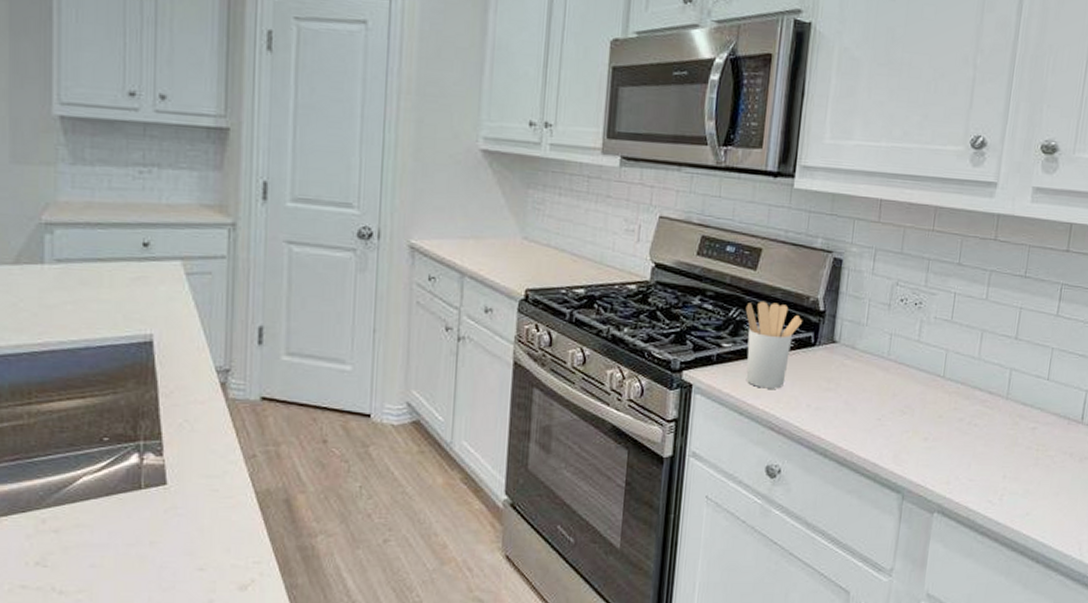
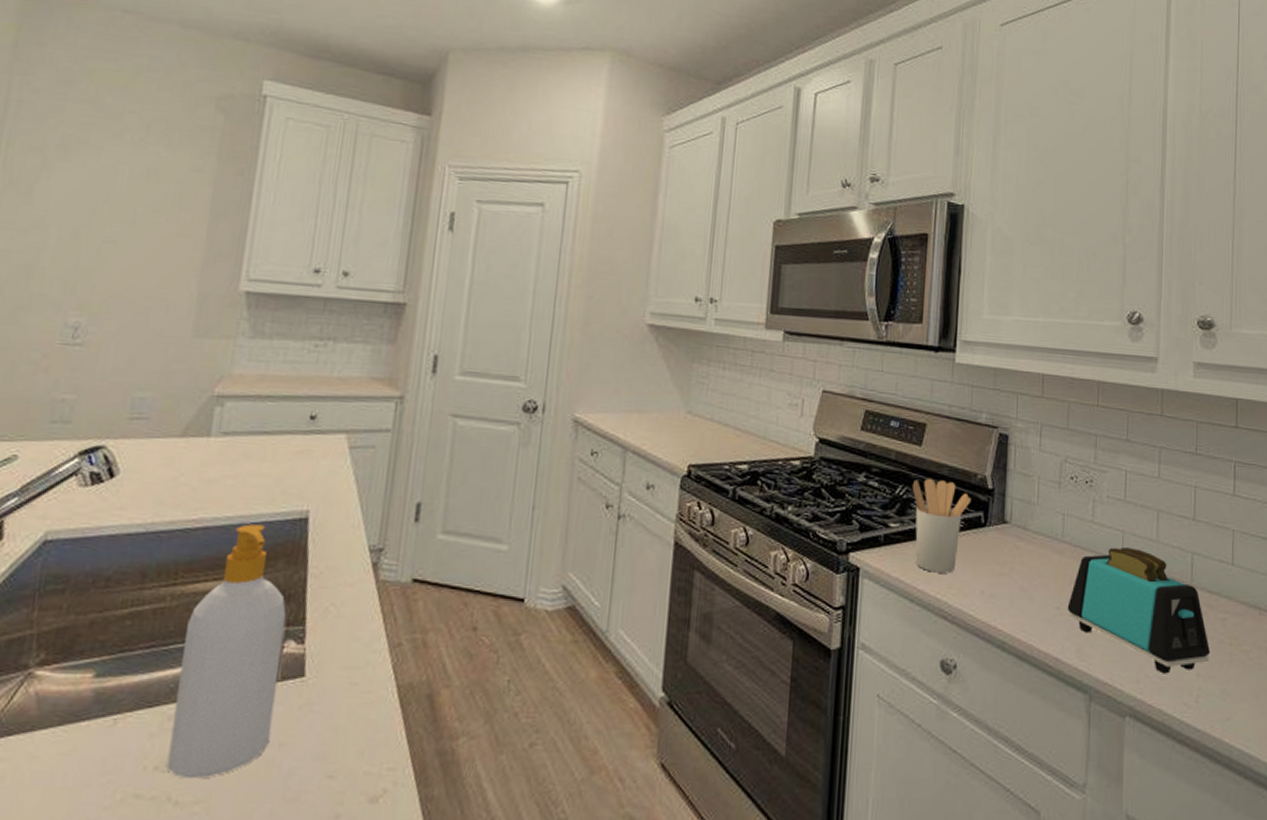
soap bottle: none [47,347,143,572] -> present [167,524,287,779]
toaster: none [888,363,1018,476] -> present [1067,546,1210,674]

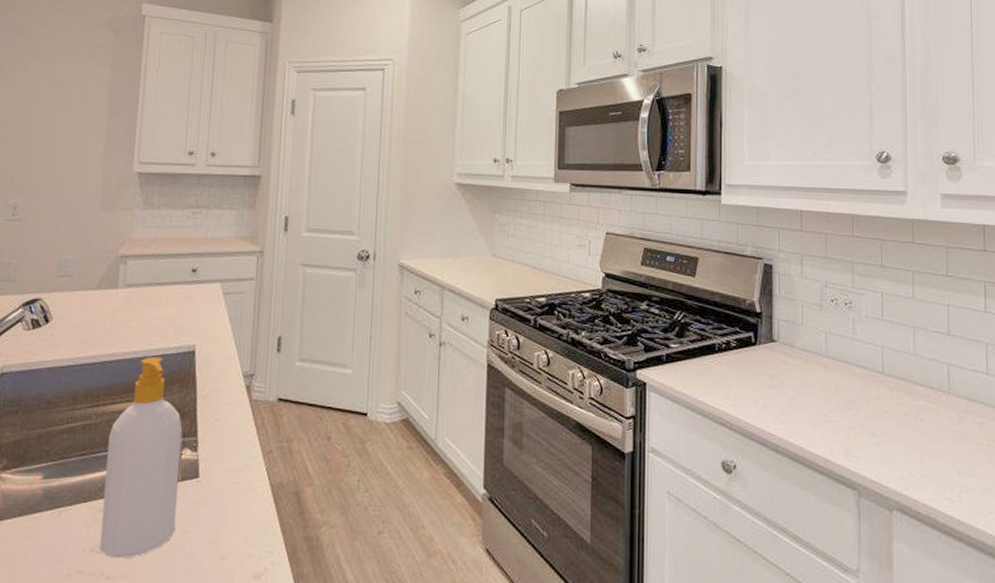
utensil holder: present [912,478,972,573] -> none [688,304,742,386]
toaster: present [1067,546,1210,674] -> none [834,360,970,473]

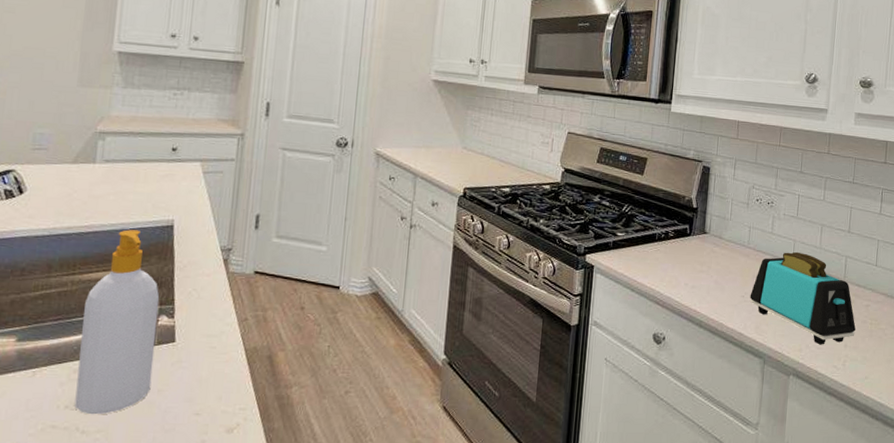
toaster: none [834,360,970,473] -> present [750,251,856,345]

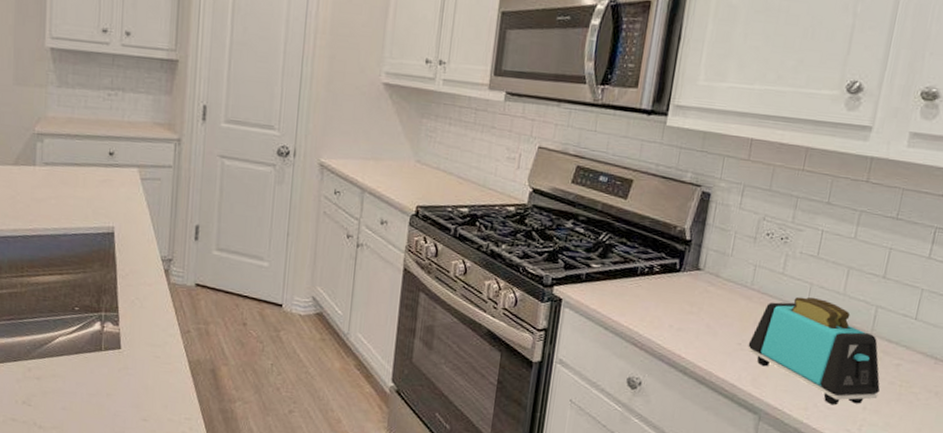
soap bottle: present [74,229,160,415] -> none [31,235,104,412]

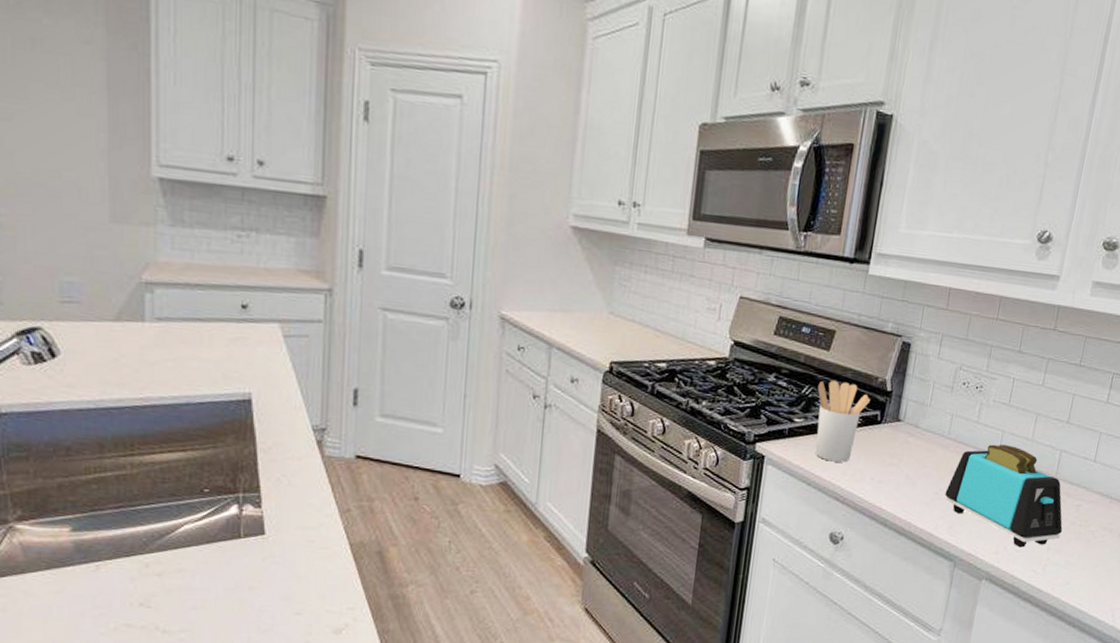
utensil holder: none [612,227,669,309] -> present [815,380,871,463]

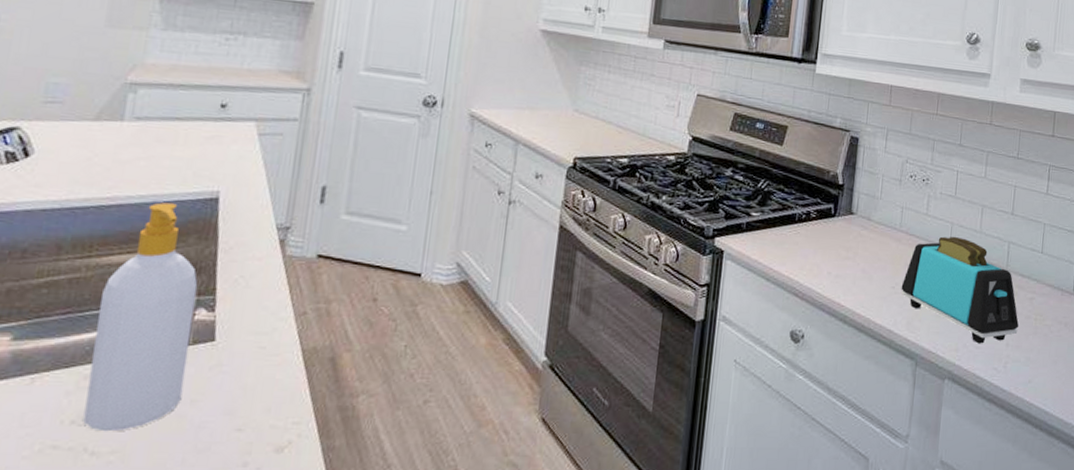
soap bottle: none [150,403,242,613] -> present [83,202,198,432]
utensil holder: present [815,380,871,463] -> none [772,173,824,257]

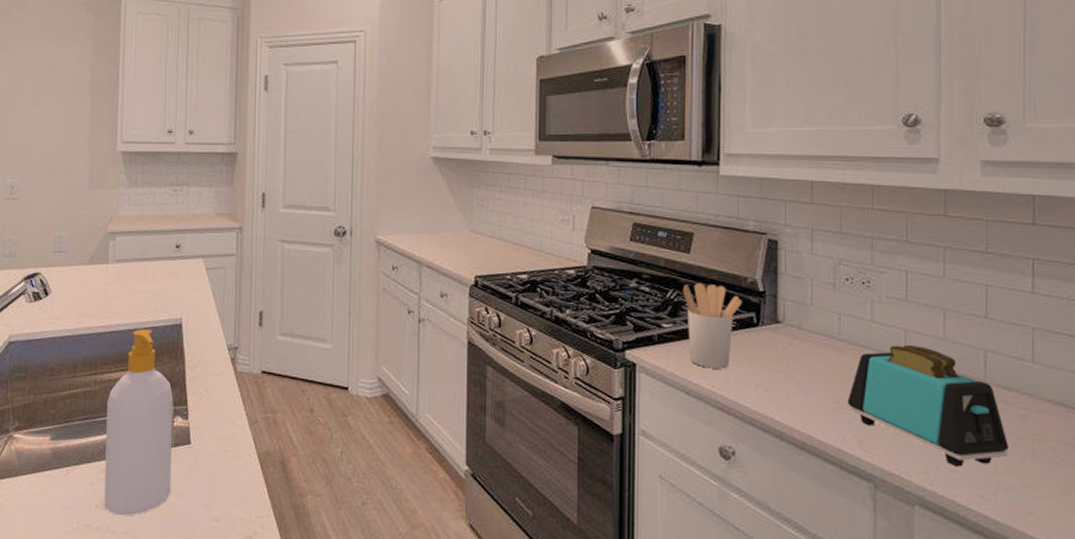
utensil holder: none [772,173,824,257] -> present [682,282,743,369]

